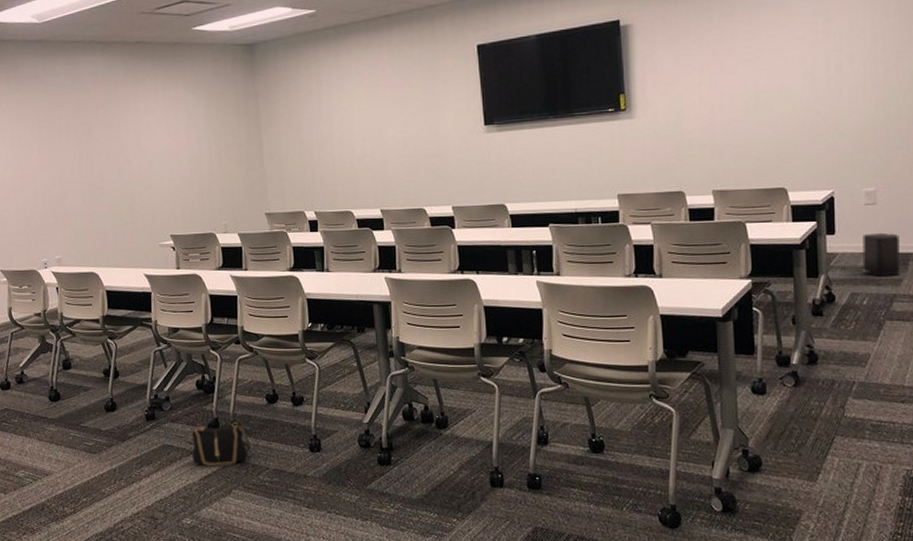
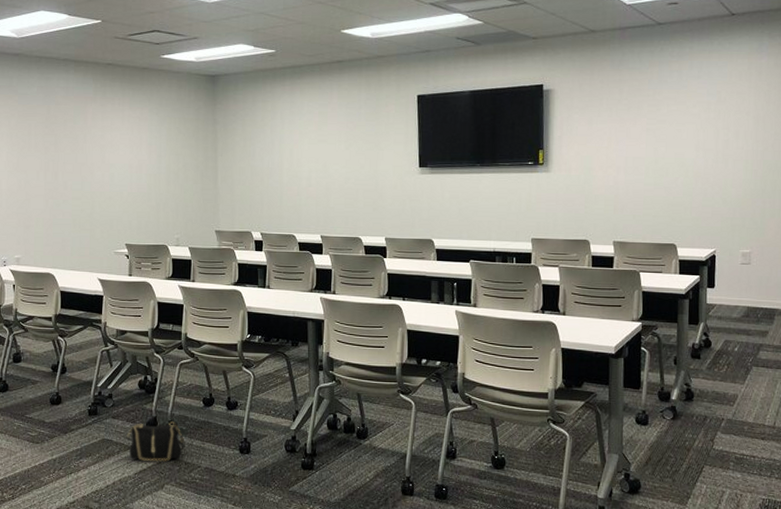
pedal bin: present [861,232,900,278] -> none [735,289,768,329]

